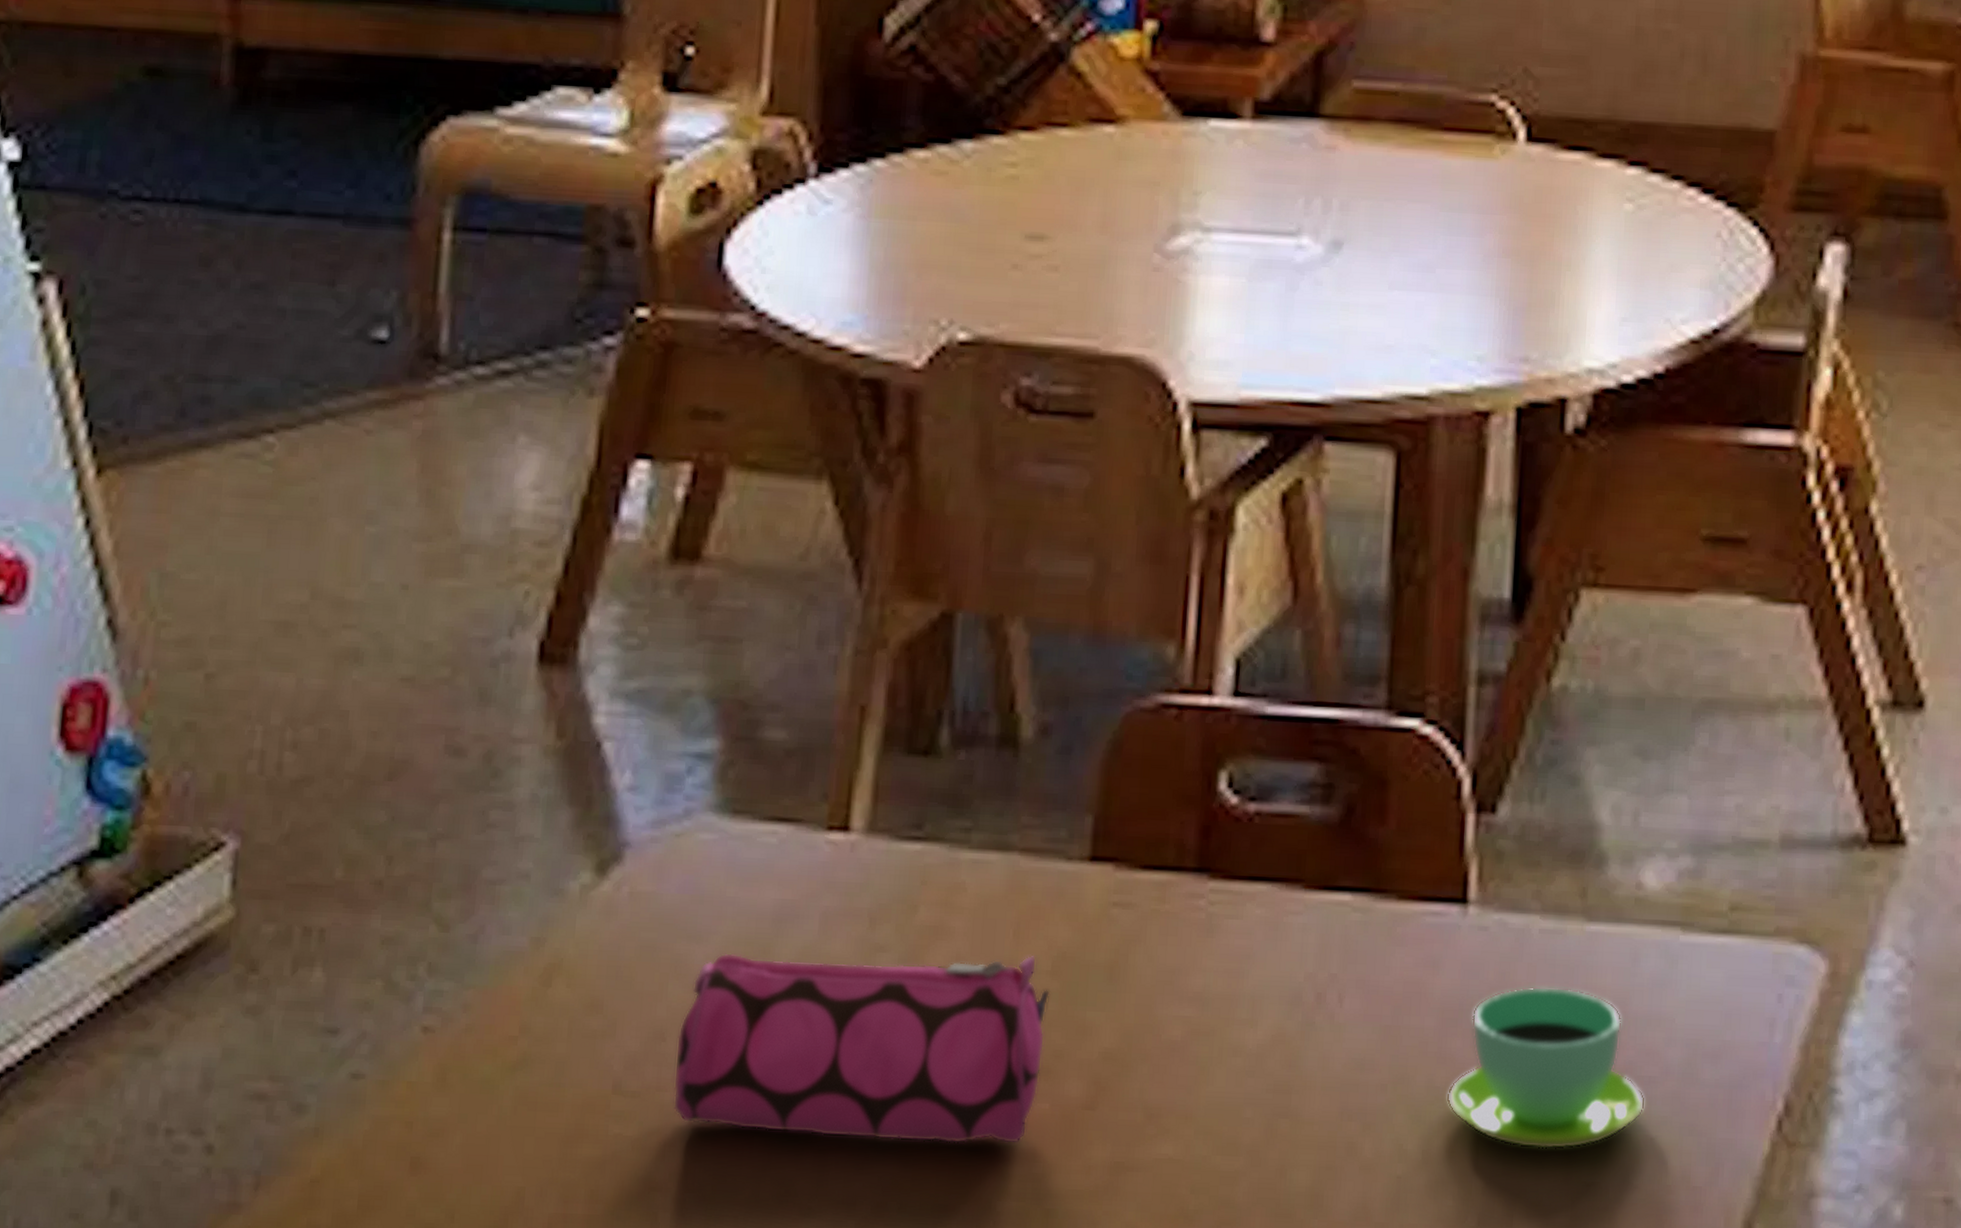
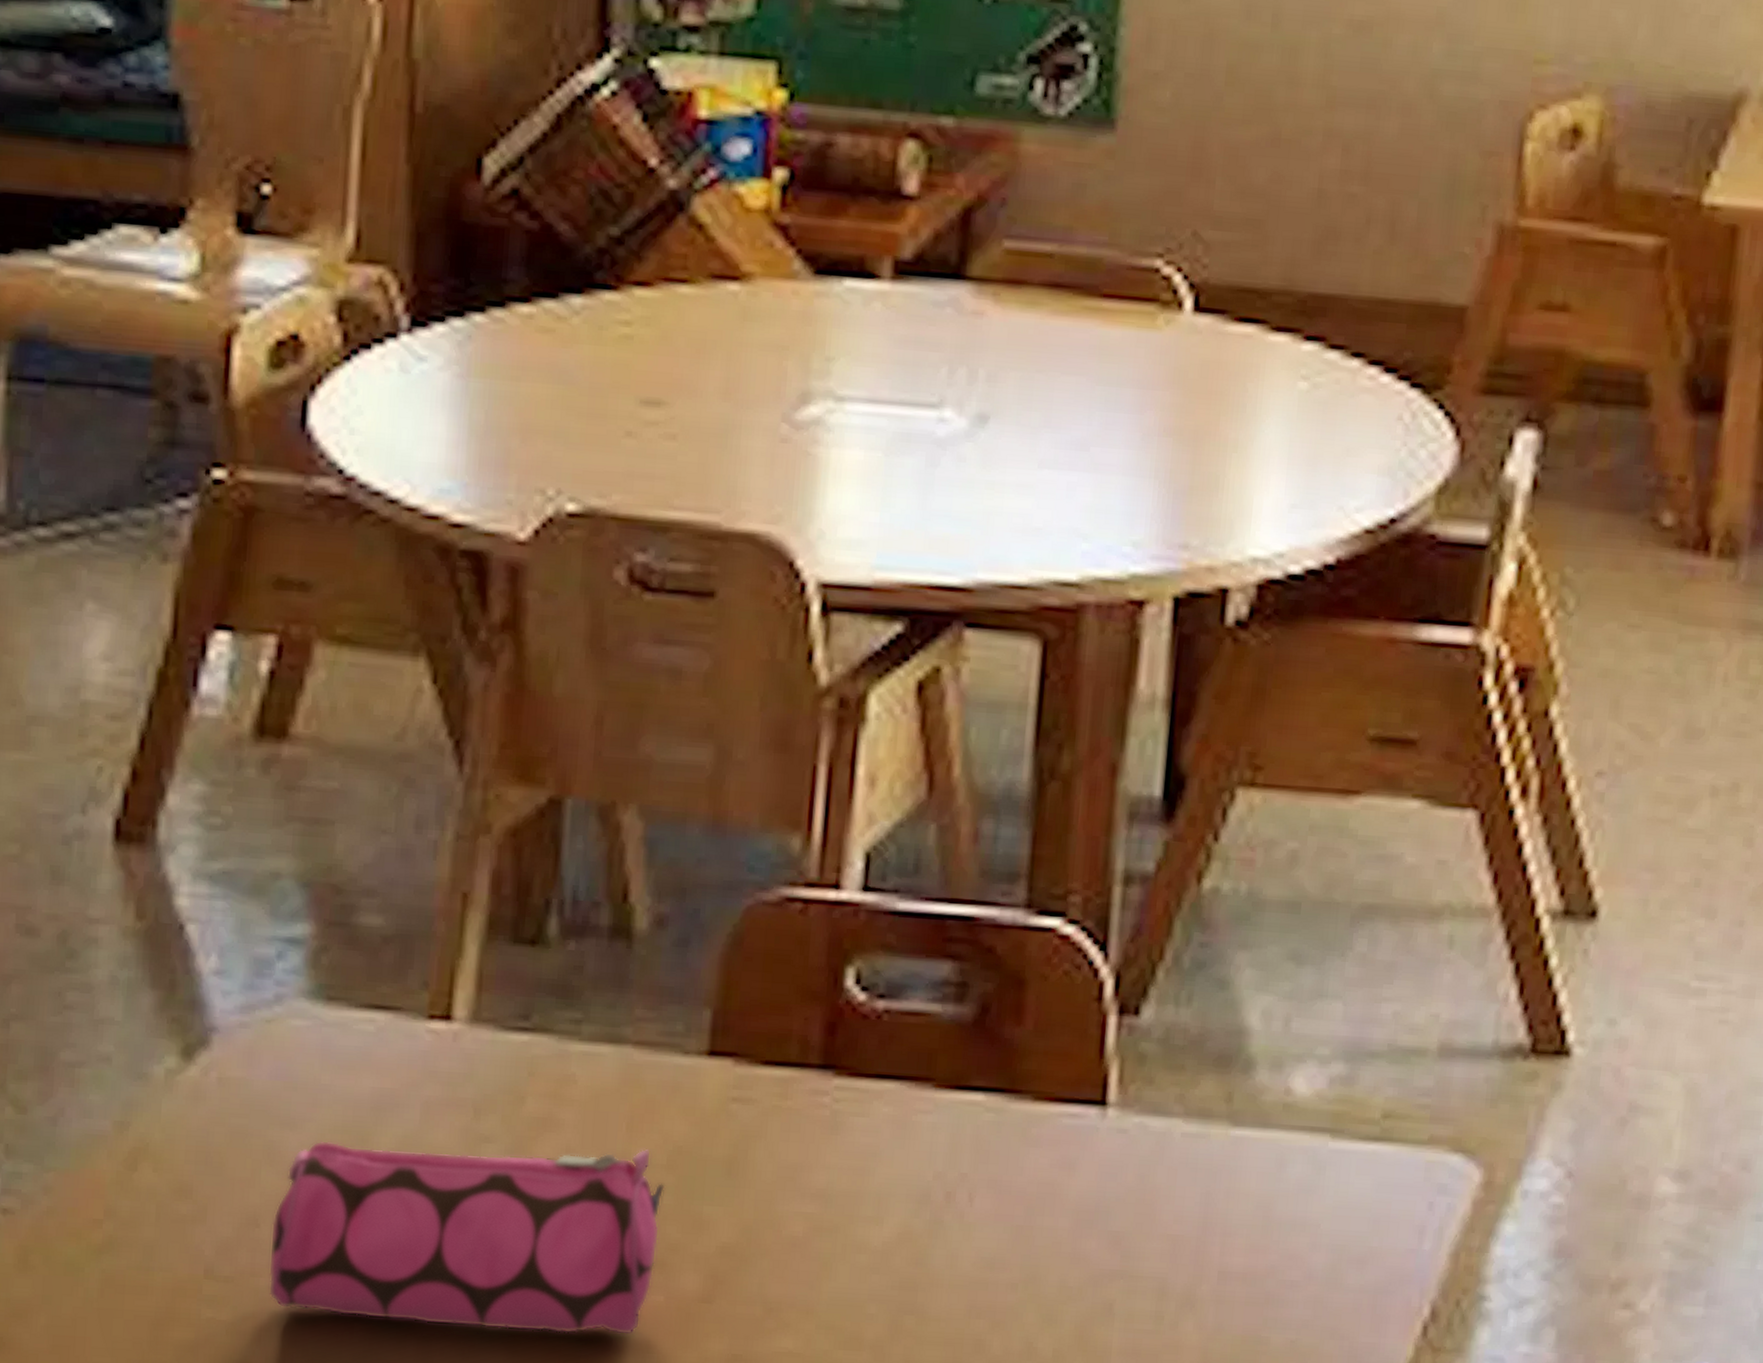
cup: present [1446,986,1645,1150] -> none [1079,1189,1287,1351]

